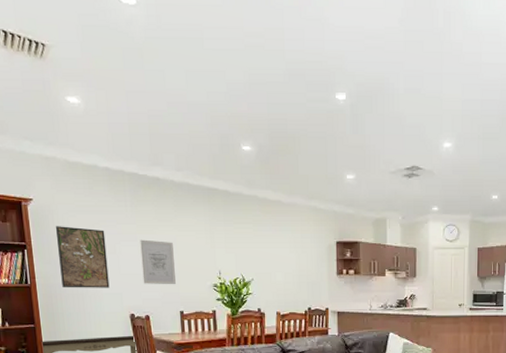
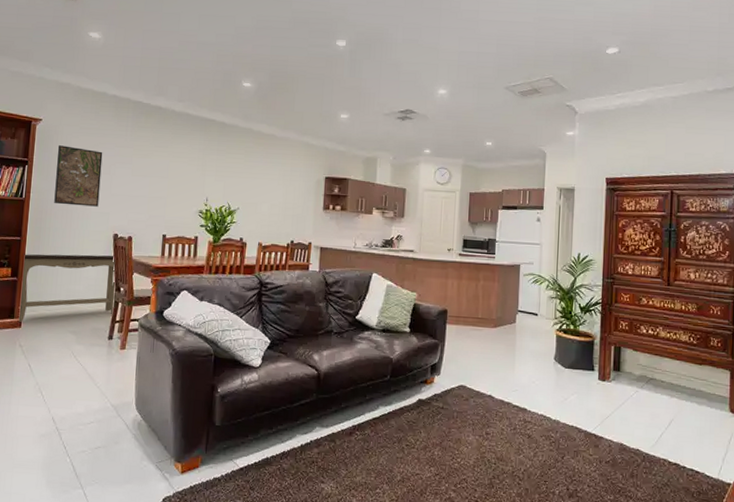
wall art: present [140,239,176,285] -> none [131,163,166,209]

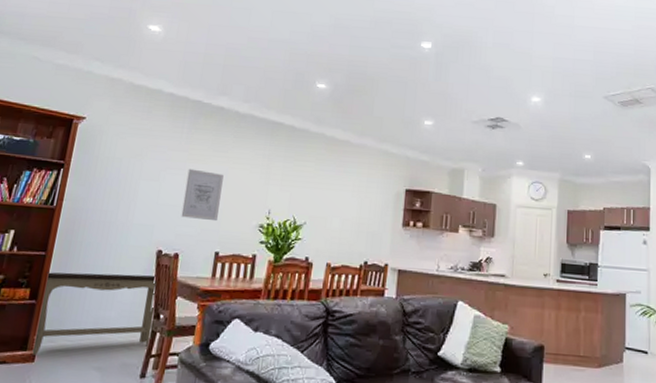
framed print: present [54,145,103,207] -> none [90,147,153,218]
wall art: none [131,163,166,209] -> present [181,168,224,222]

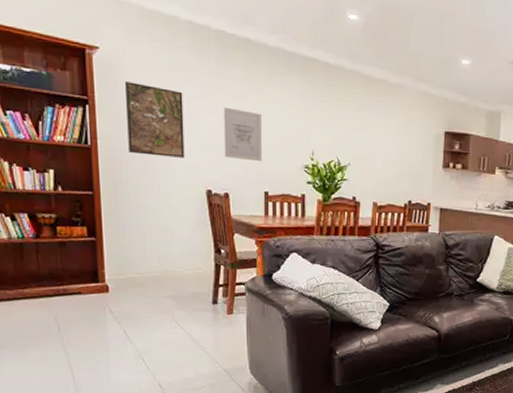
console table: present [31,272,157,355] -> none [99,211,217,287]
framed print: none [90,147,153,218] -> present [124,81,185,158]

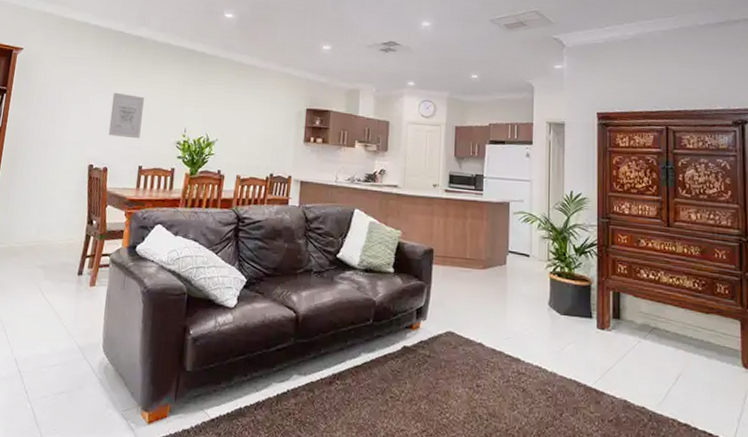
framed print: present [124,81,185,158] -> none [30,74,82,137]

